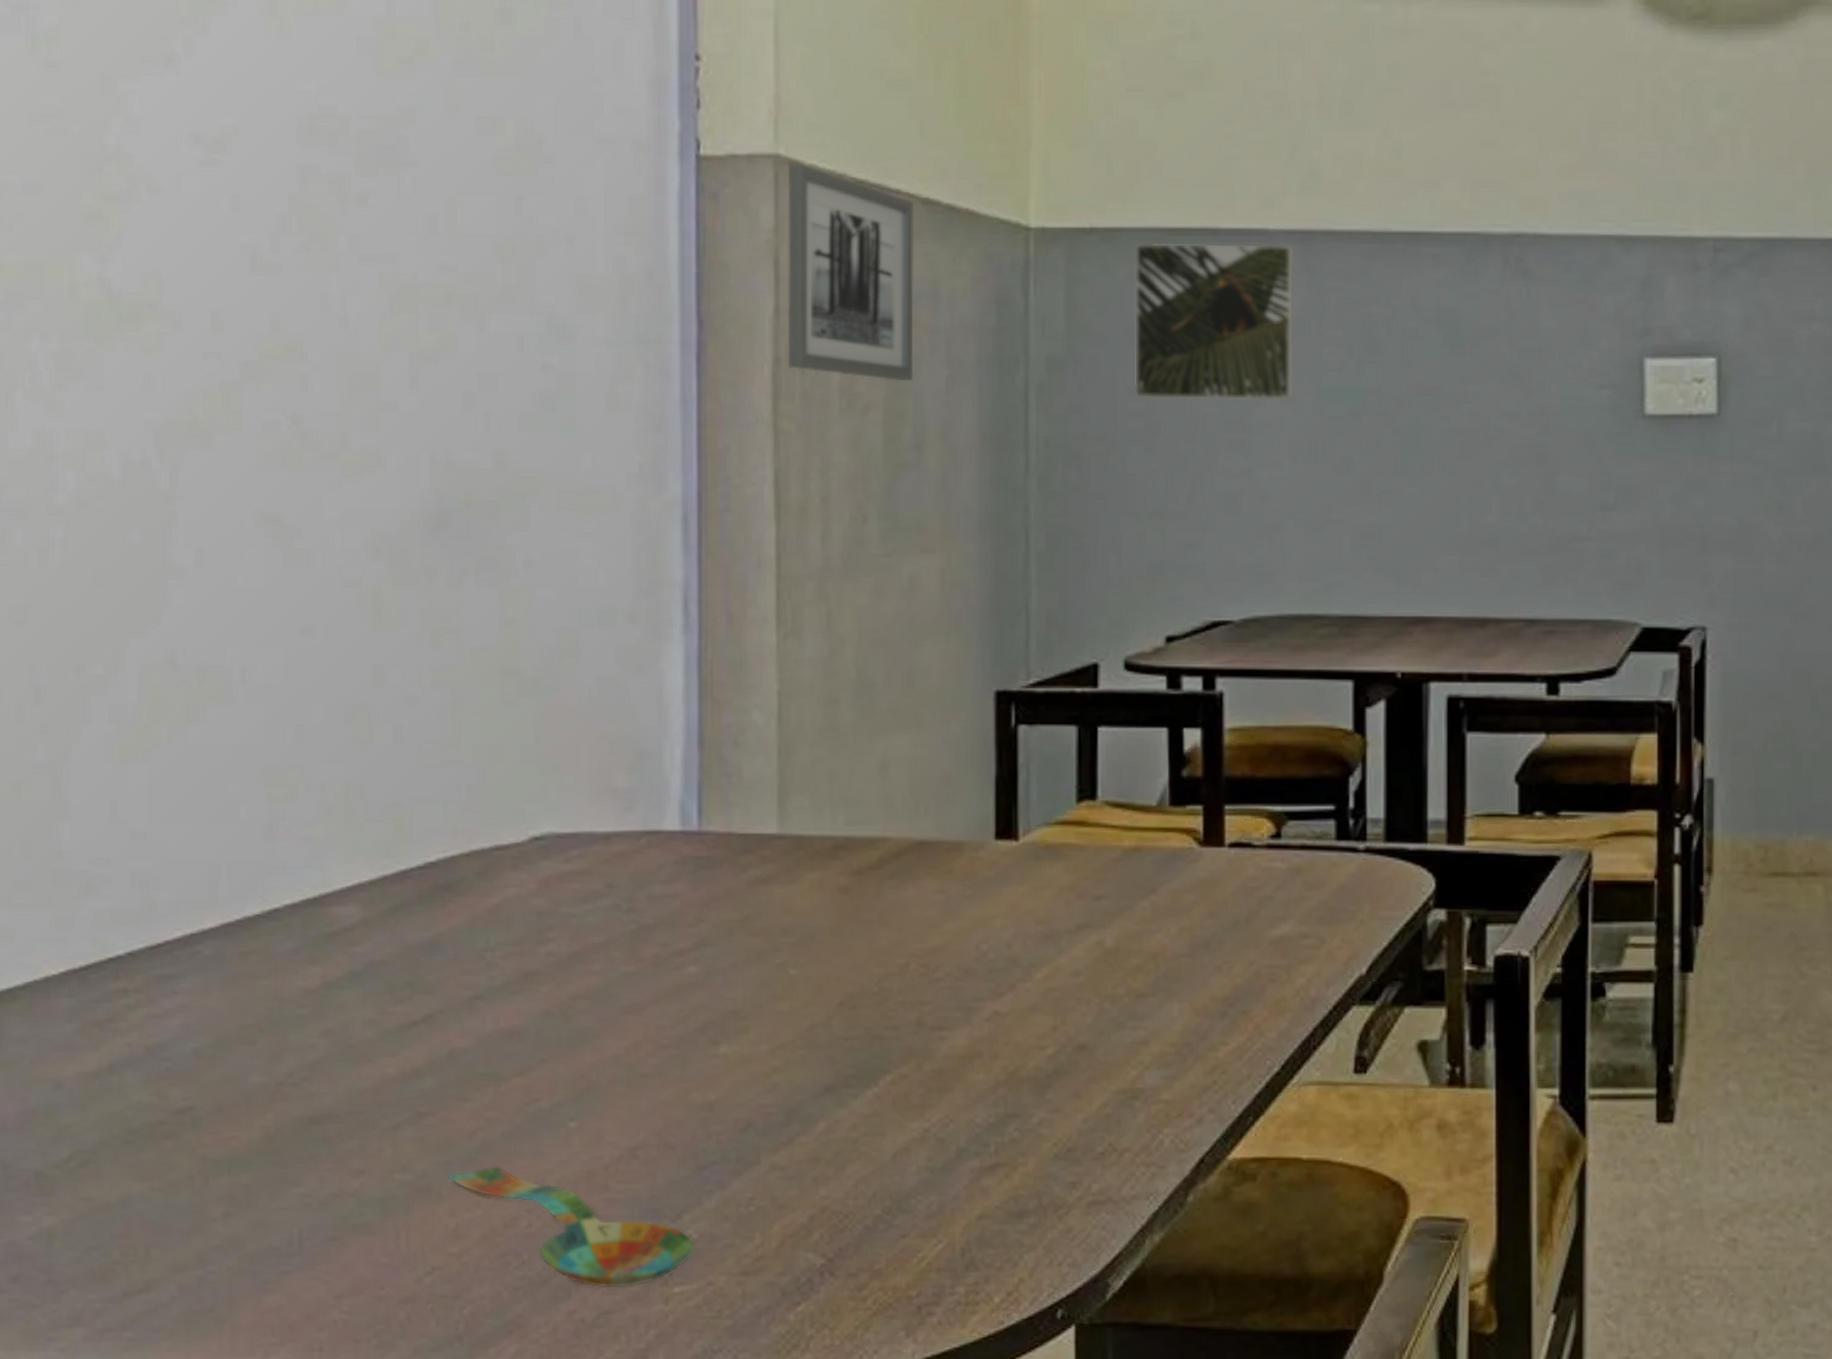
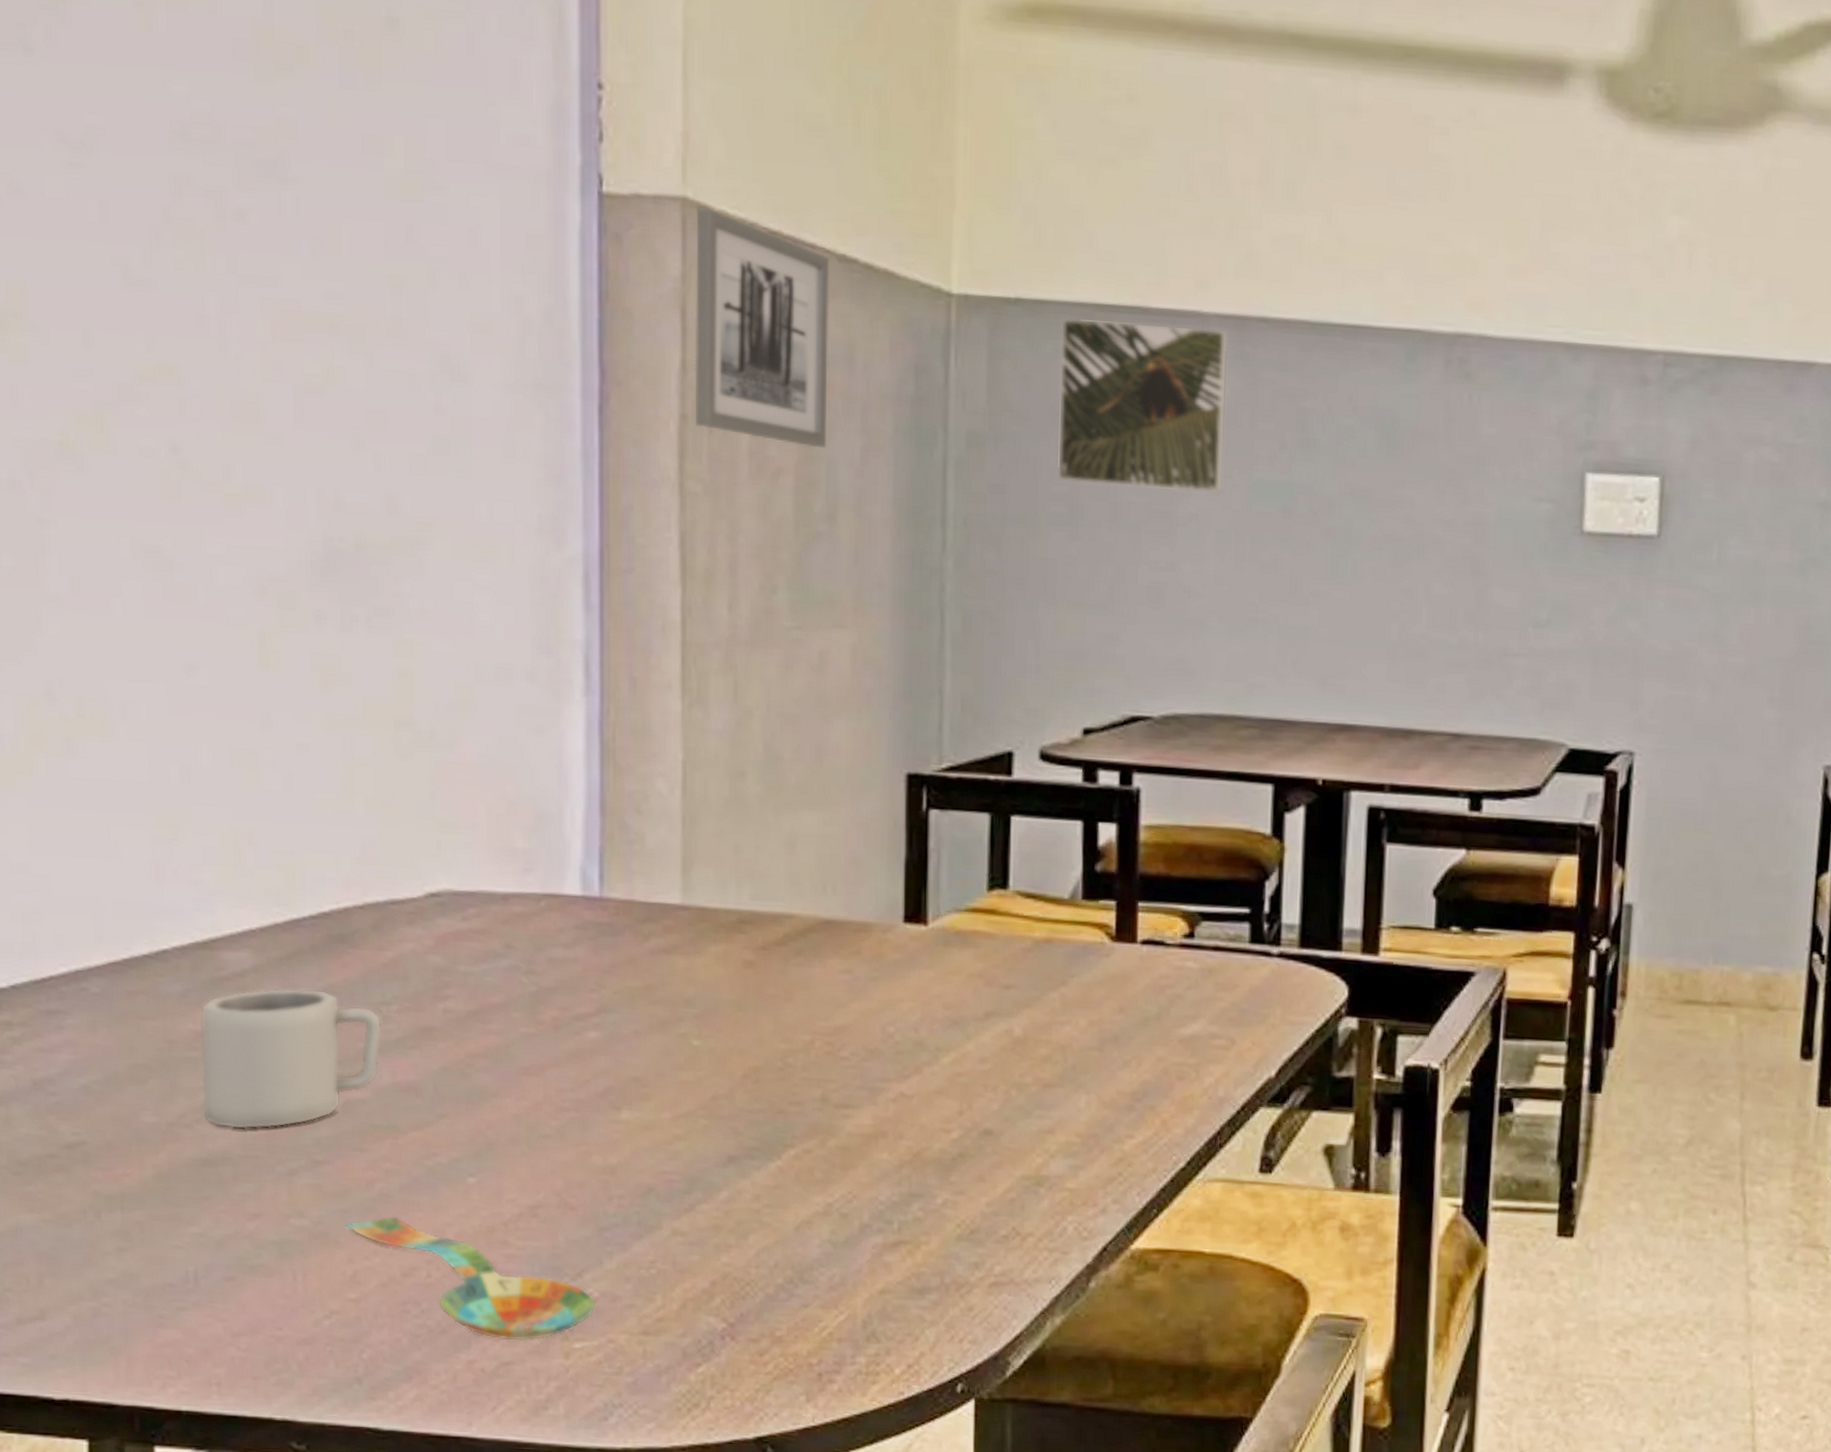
cup: none [309,939,487,1085] -> present [200,988,383,1129]

